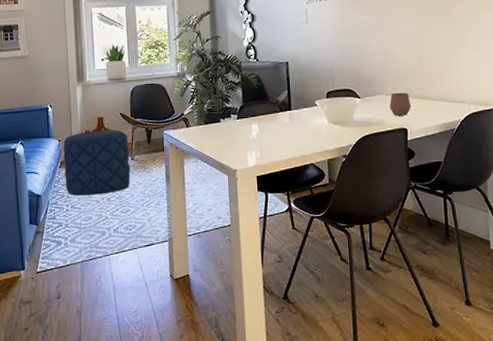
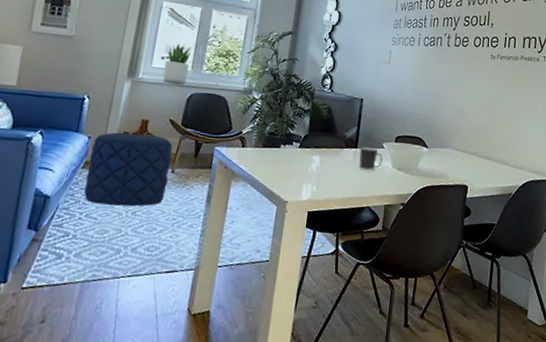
mug: none [294,107,318,130] -> present [358,147,383,171]
cup: present [389,92,411,116] -> none [454,148,476,173]

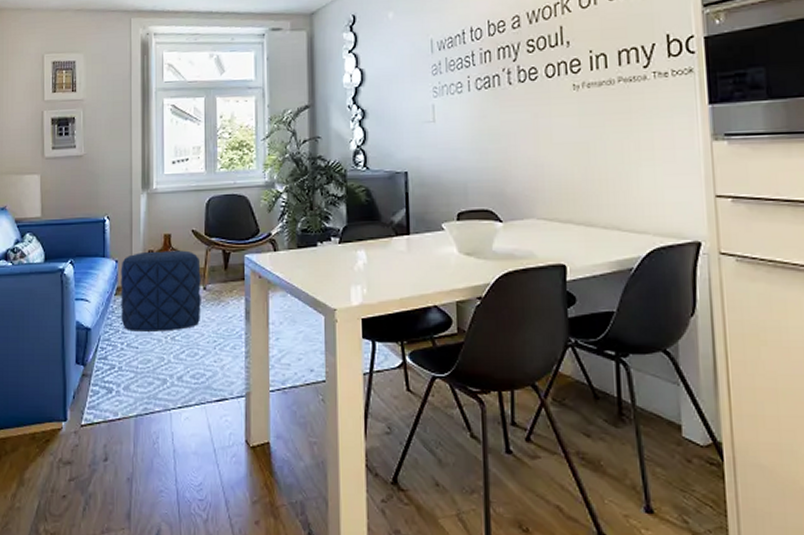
planter: present [163,43,191,85] -> none [176,143,203,190]
mug: present [358,147,383,171] -> none [413,232,445,261]

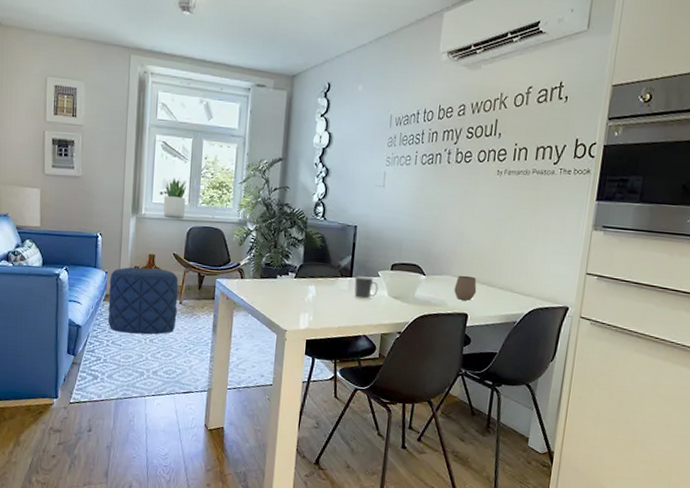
planter: none [176,143,203,190] -> present [163,178,186,220]
mug: none [413,232,445,261] -> present [354,276,378,300]
cup: none [542,216,573,248] -> present [454,275,477,301]

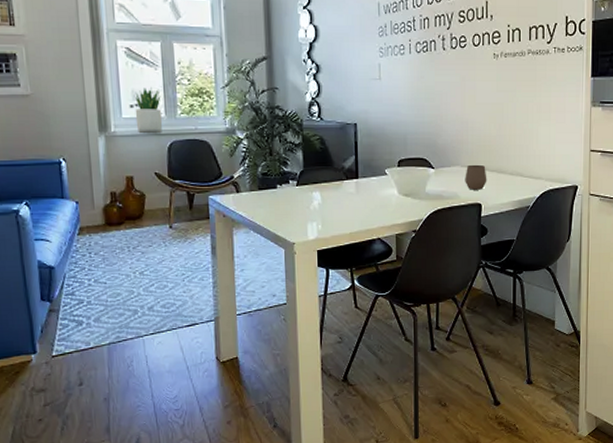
pouf: present [108,267,179,334] -> none [82,192,168,268]
mug: present [354,276,378,300] -> none [361,176,387,201]

